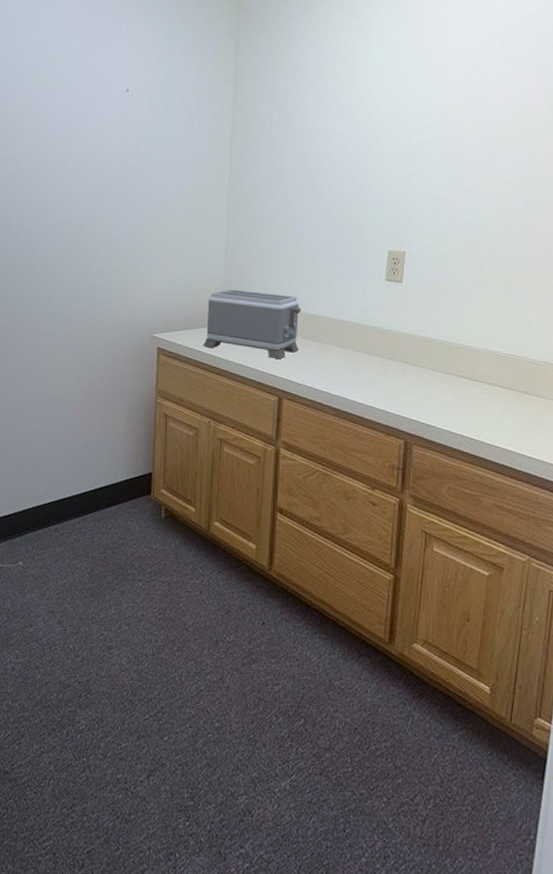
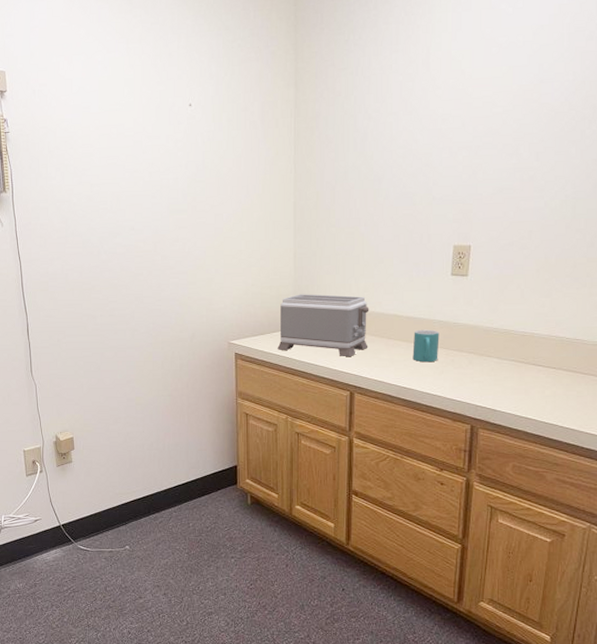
mug: none [345,334,373,370] -> present [412,329,440,363]

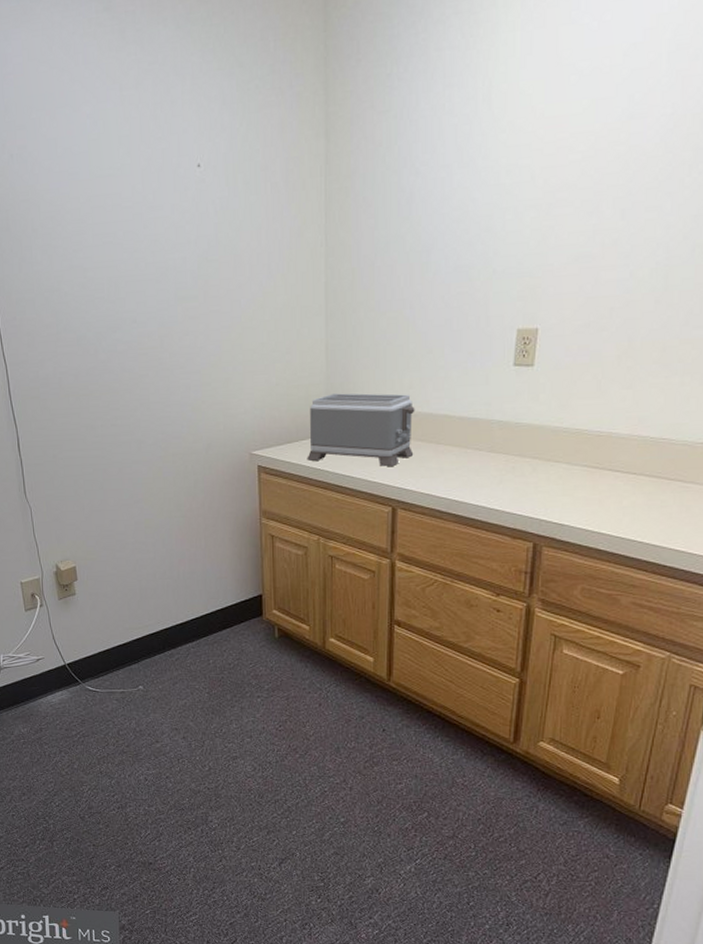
mug: present [412,329,440,363] -> none [466,431,498,471]

